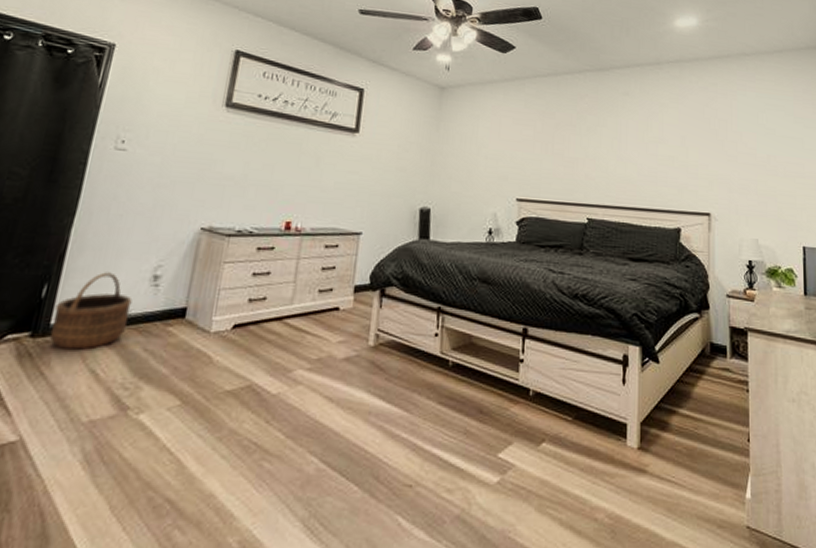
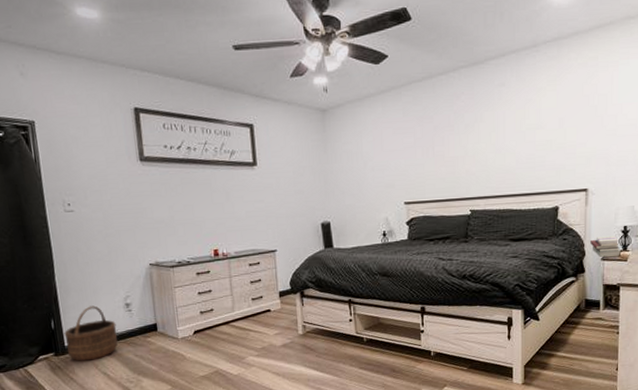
books: none [713,268,747,295] -> present [589,235,621,258]

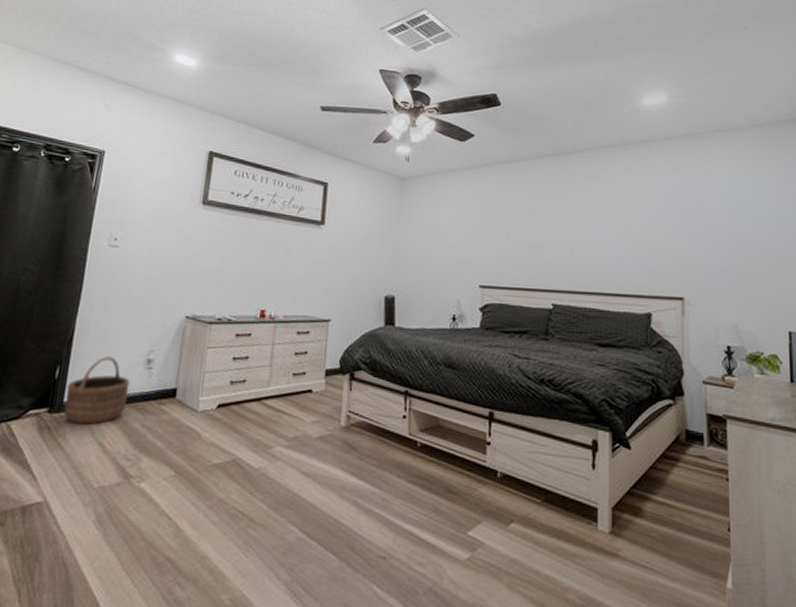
books: present [589,235,621,258] -> none [688,354,725,382]

